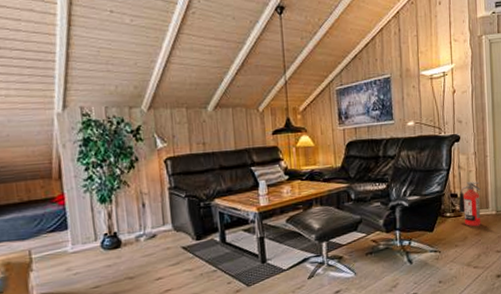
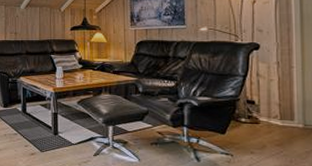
fire extinguisher: present [459,181,481,227] -> none [256,90,284,137]

